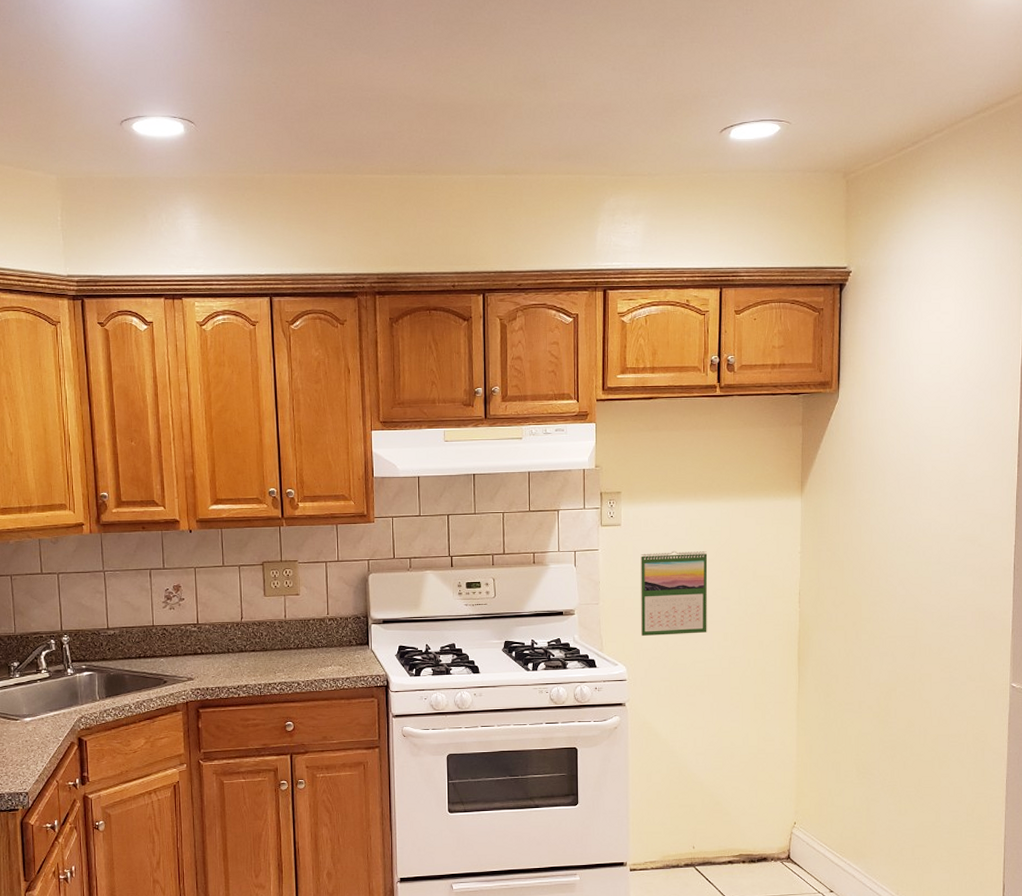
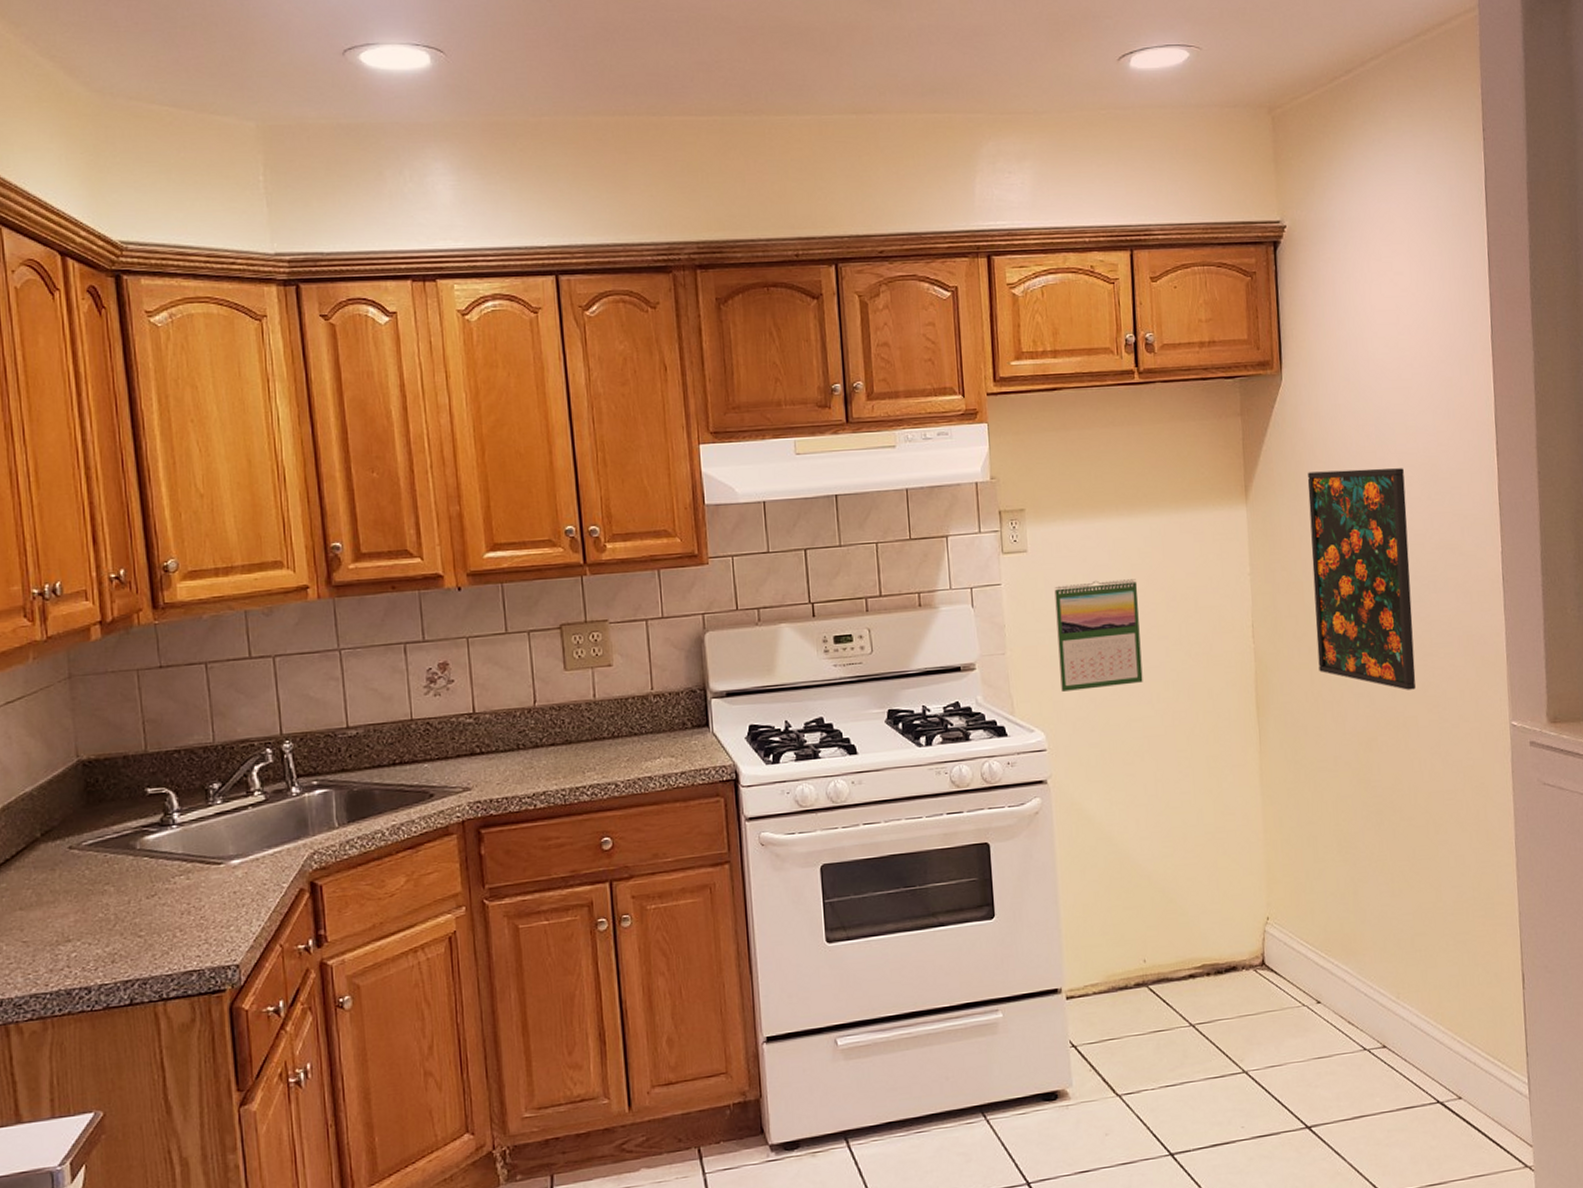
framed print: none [852,472,936,653] -> present [1307,468,1416,690]

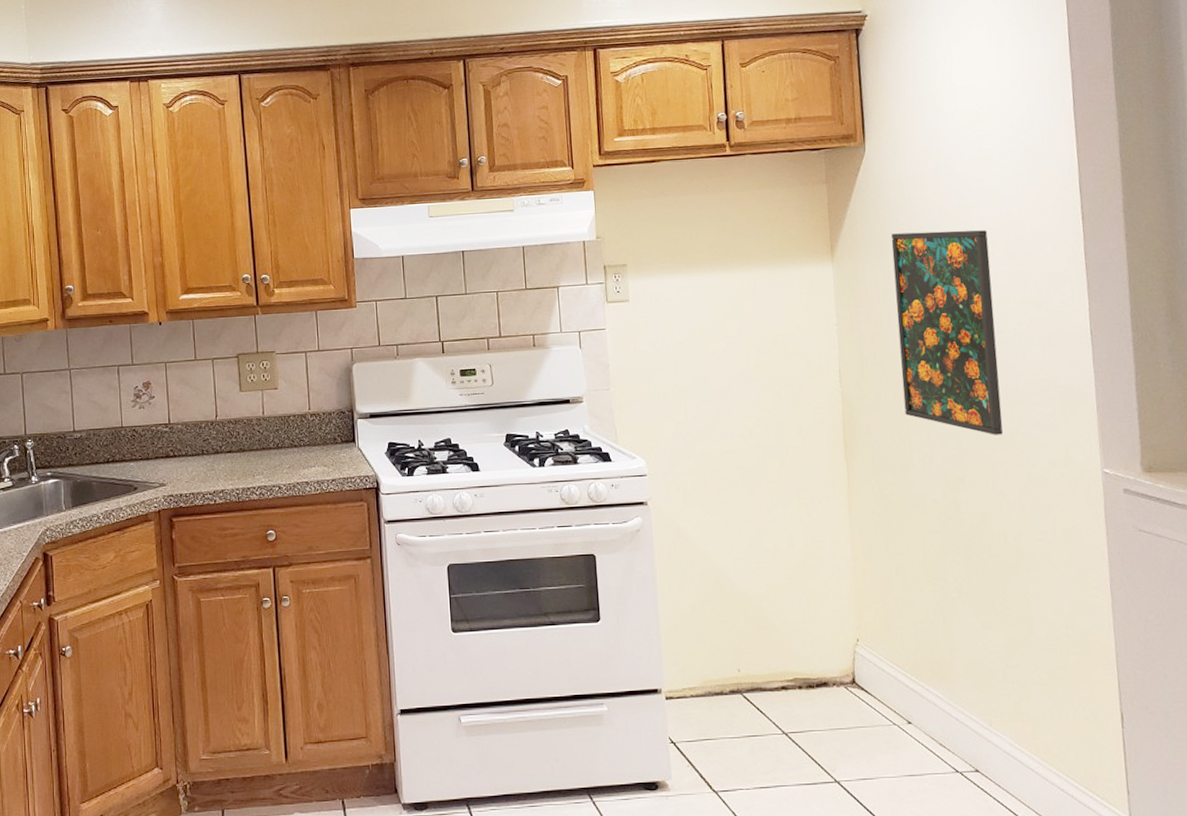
calendar: present [1054,579,1143,692] -> none [653,327,736,424]

